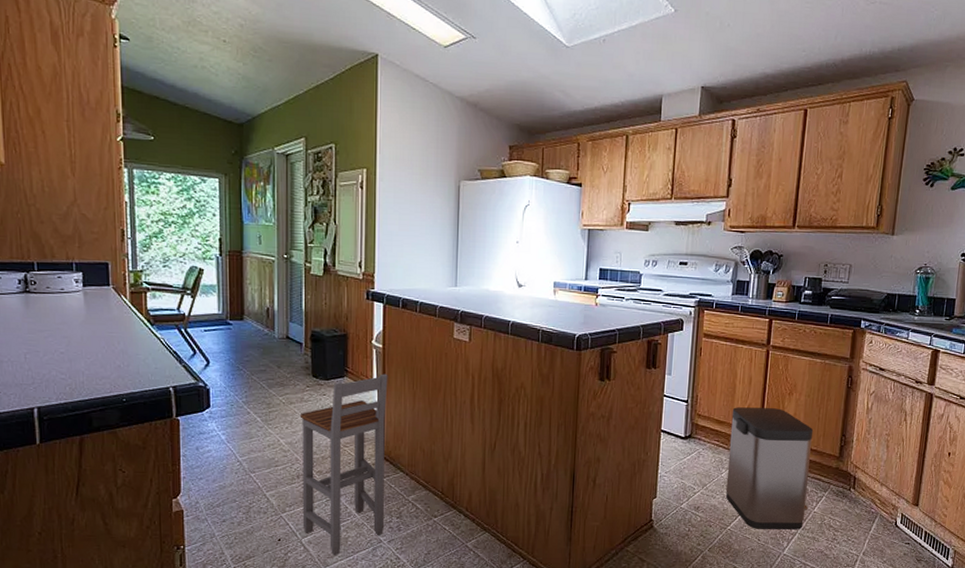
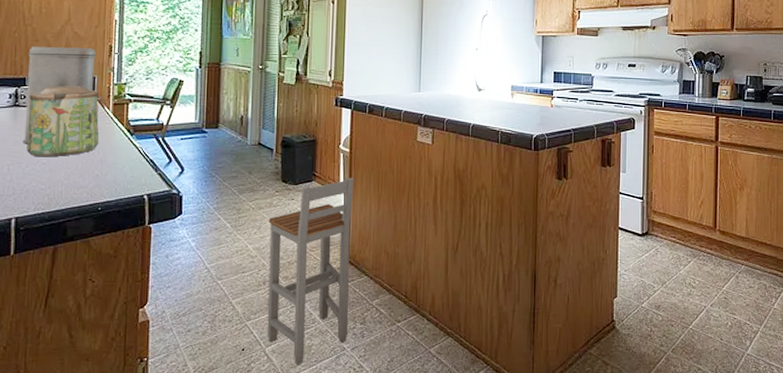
canister: none [34,229,108,333] -> present [23,47,96,144]
canister: none [39,272,119,347] -> present [26,86,99,157]
pedal bin: present [726,407,814,530] -> none [685,203,768,328]

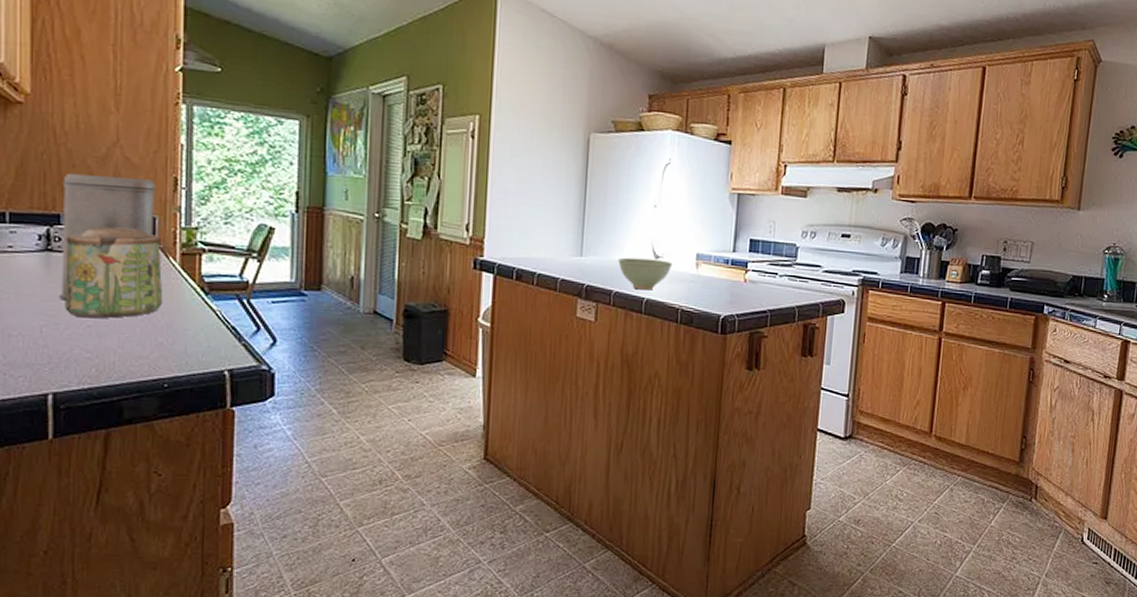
bar stool: present [267,177,354,366] -> none [383,358,496,580]
bowl: none [449,91,493,117] -> present [618,257,673,291]

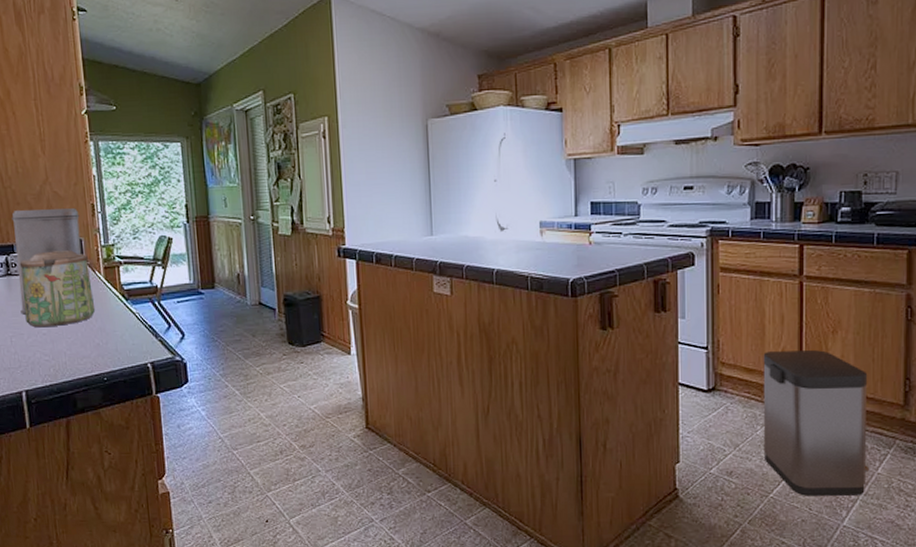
bowl: present [618,257,673,291] -> none [466,231,518,262]
pedal bin: none [890,403,991,547] -> present [763,350,870,496]

